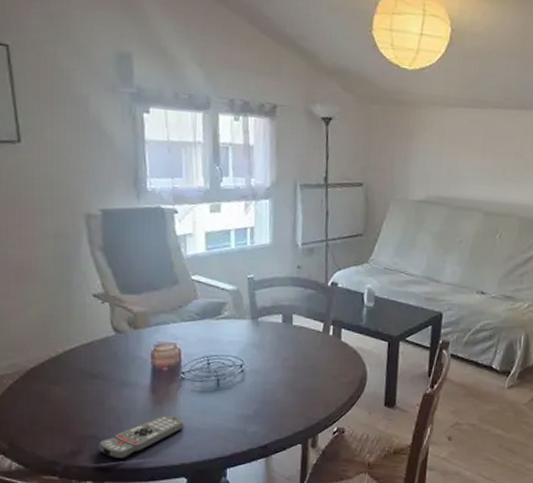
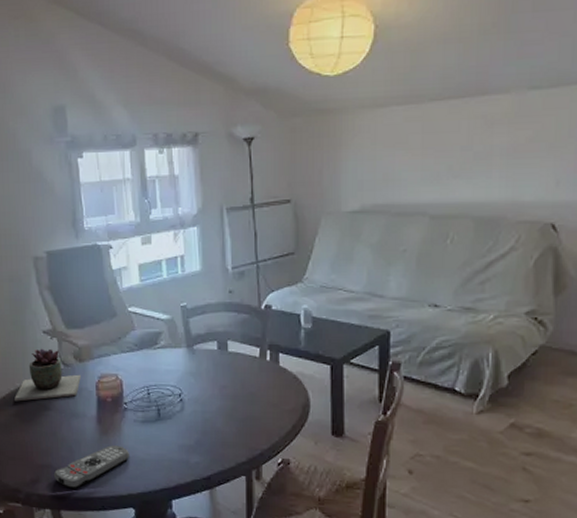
succulent plant: none [55,313,135,369] -> present [15,348,81,402]

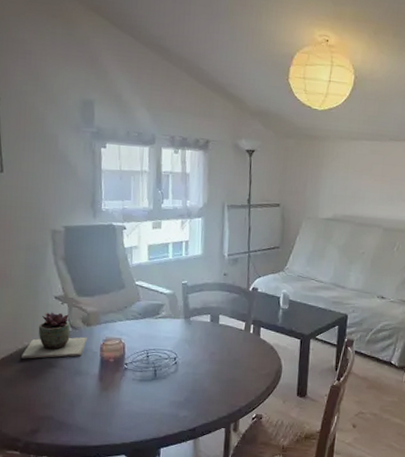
remote control: present [53,445,129,489] -> none [53,400,126,438]

